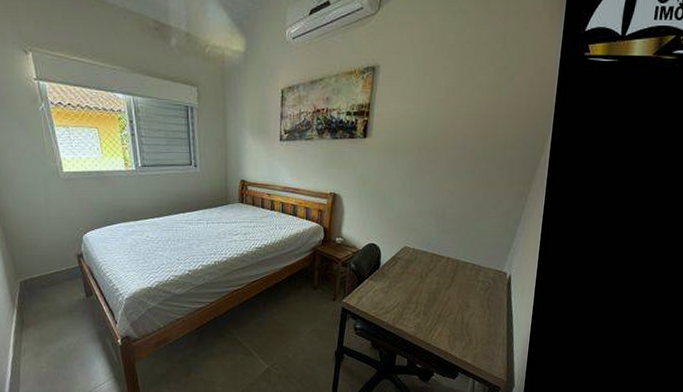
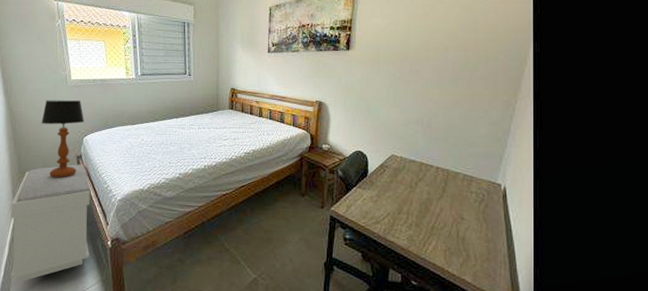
bench: none [10,263,100,382] -> present [10,164,91,282]
table lamp: none [33,195,82,278] -> present [41,100,84,178]

